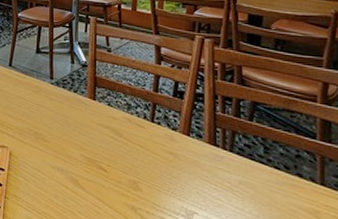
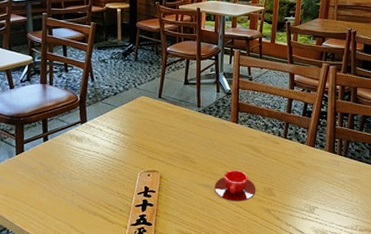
teacup: none [70,154,118,194] -> present [215,170,256,202]

